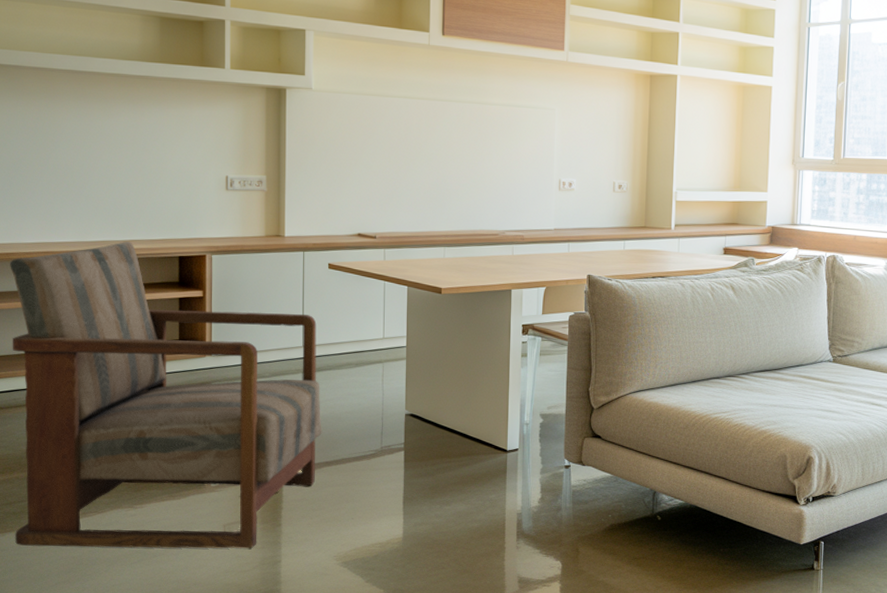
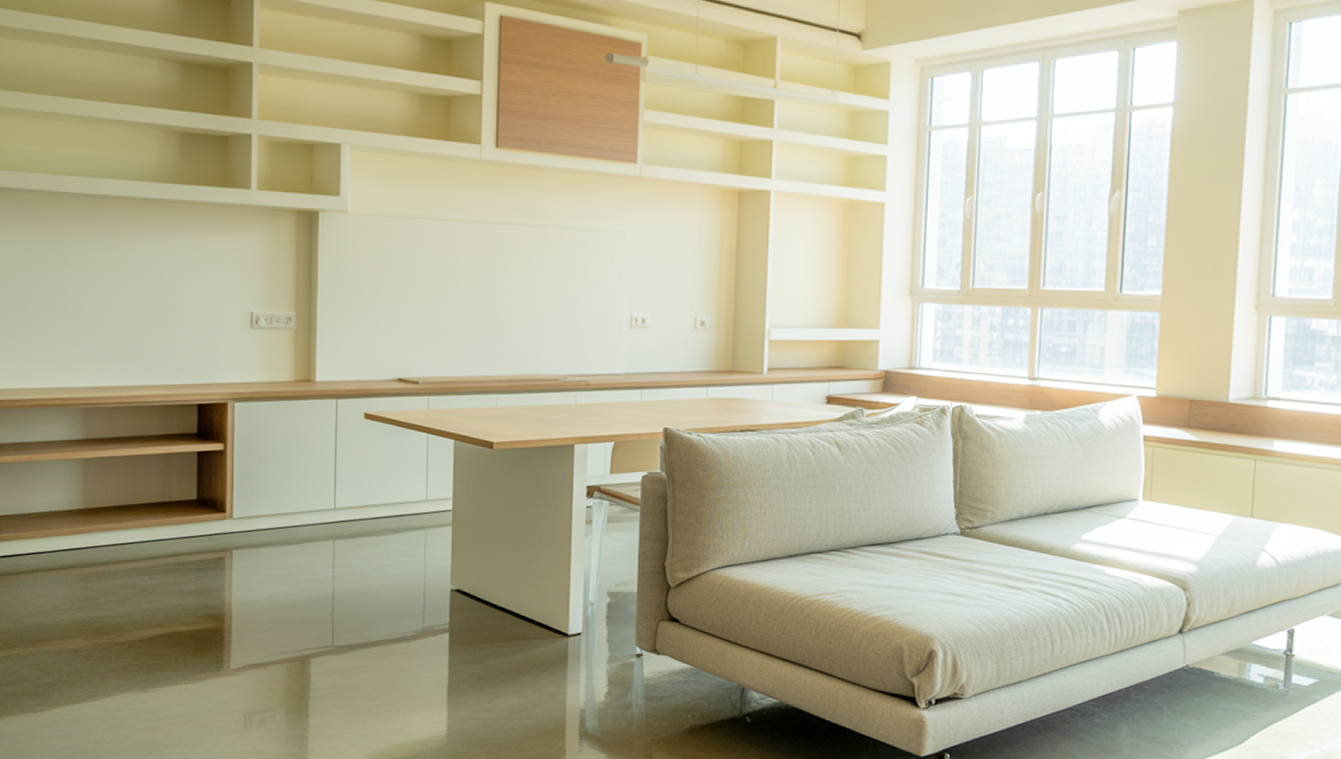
armchair: present [10,241,322,549] -> none [14,387,356,743]

